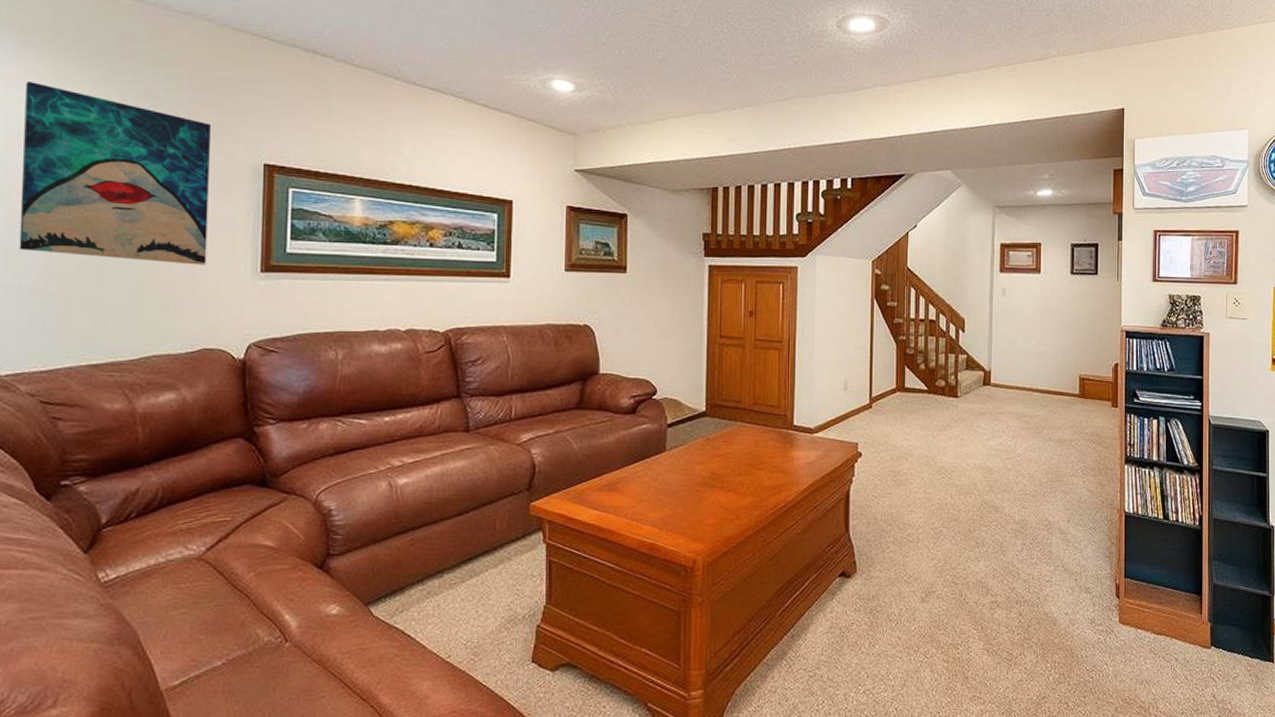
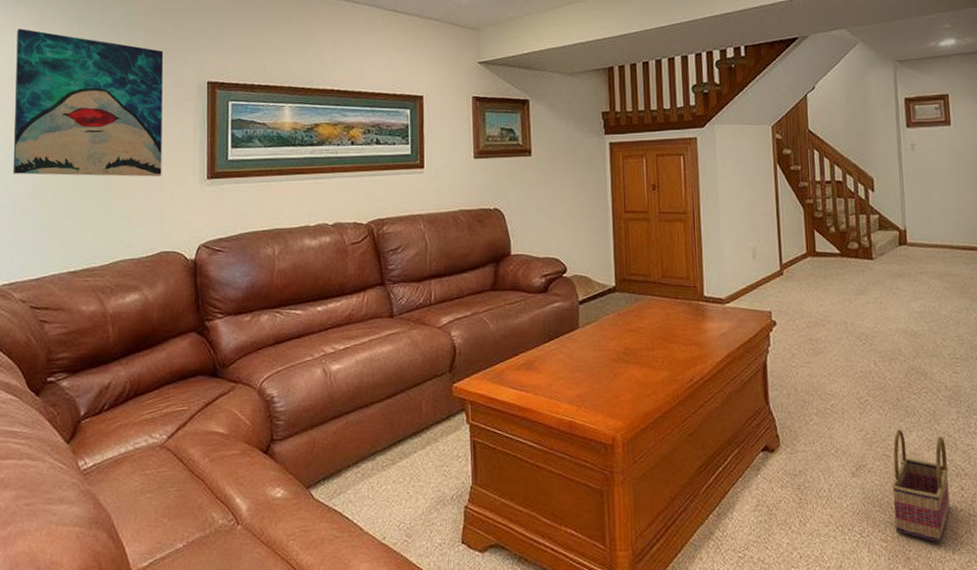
basket: none [957,559,1010,663] -> present [892,430,950,543]

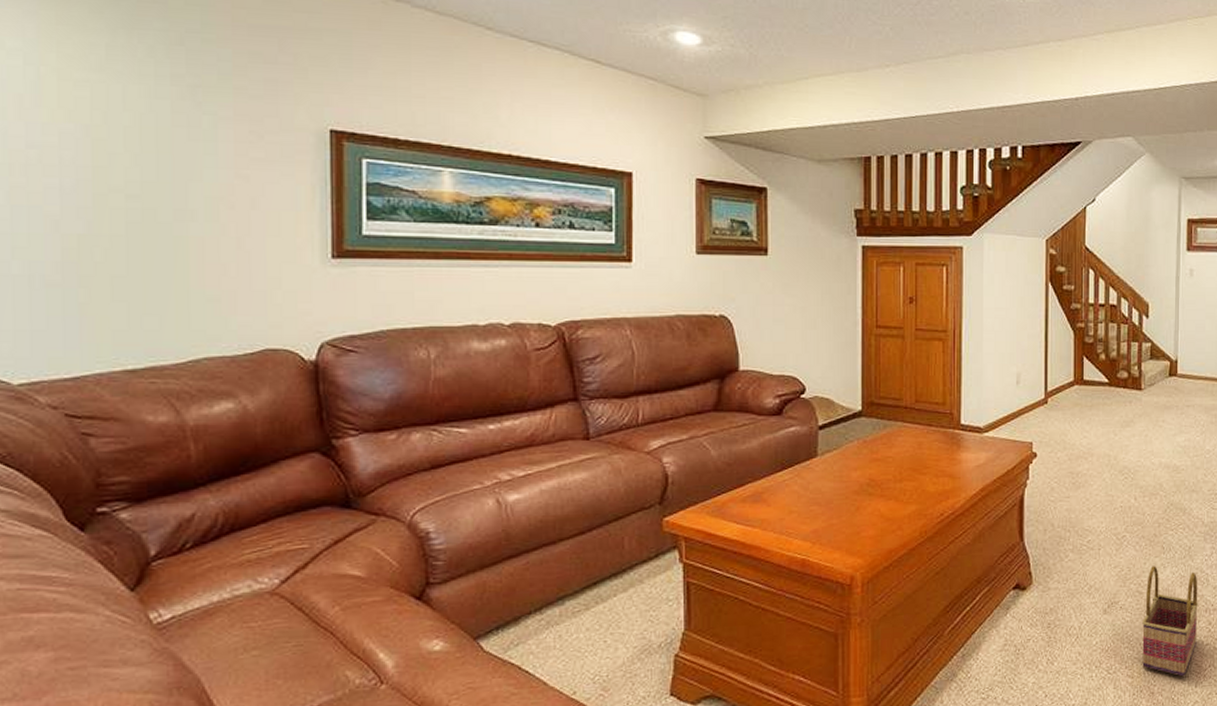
wall art: present [13,29,164,177] -> none [24,29,264,250]

